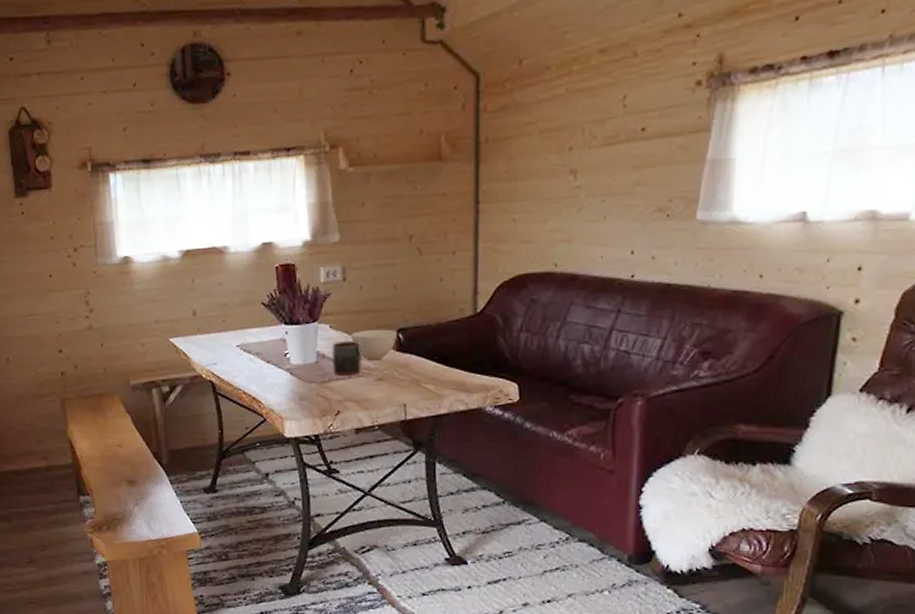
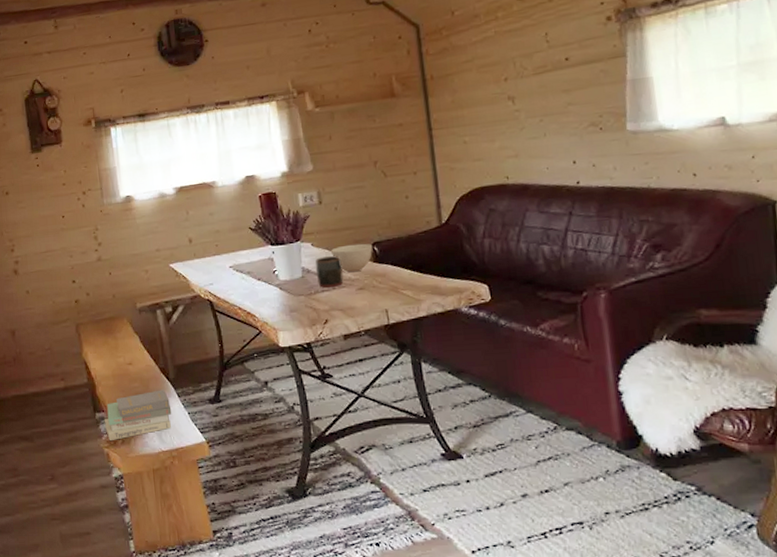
books: none [88,475,163,527] -> present [104,389,172,442]

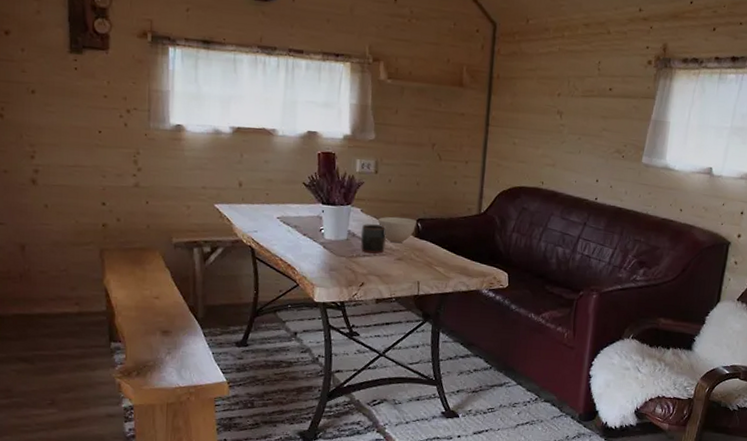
books: present [104,389,172,442] -> none [119,327,196,372]

